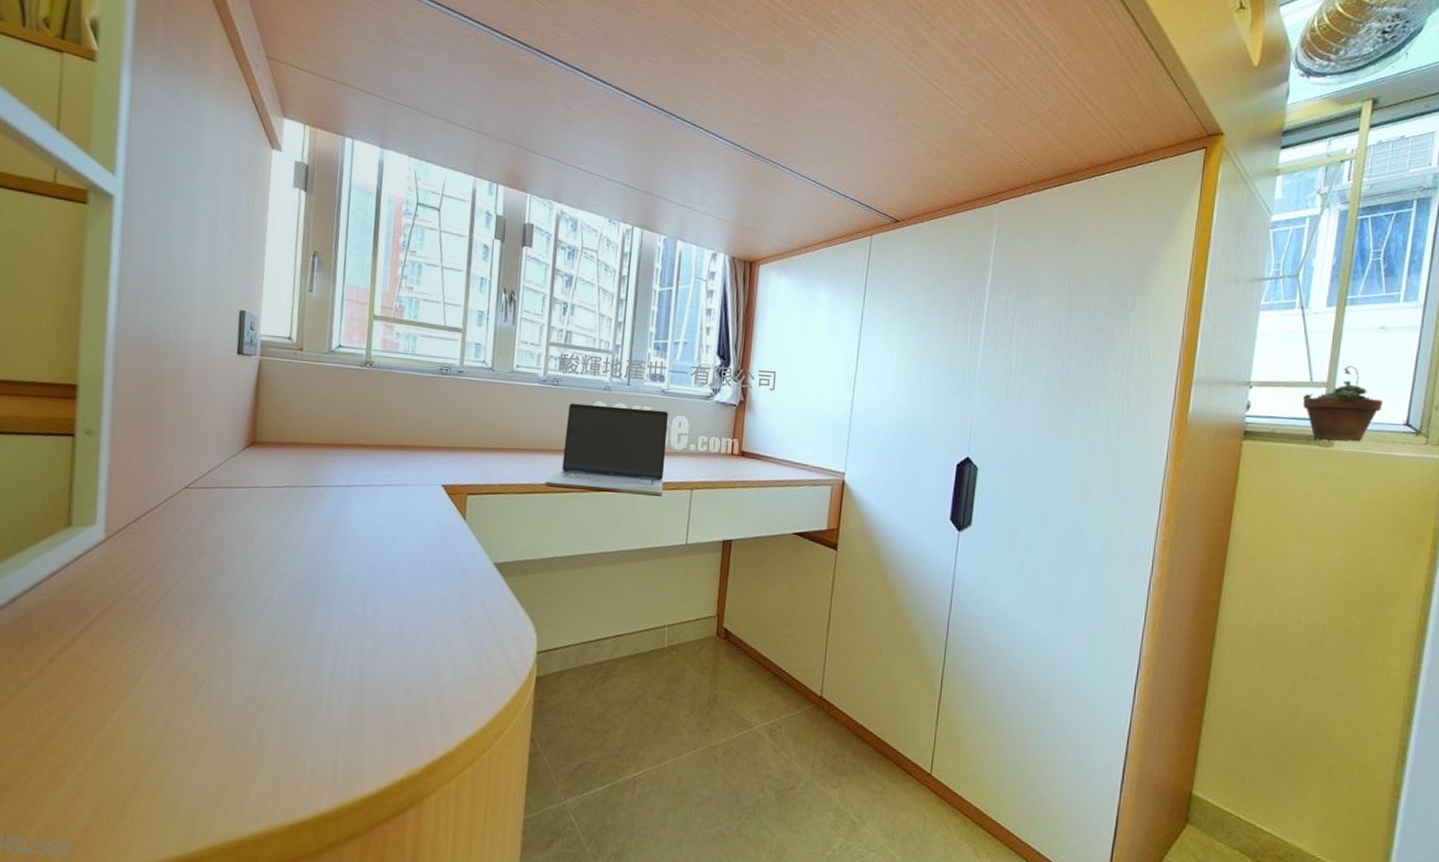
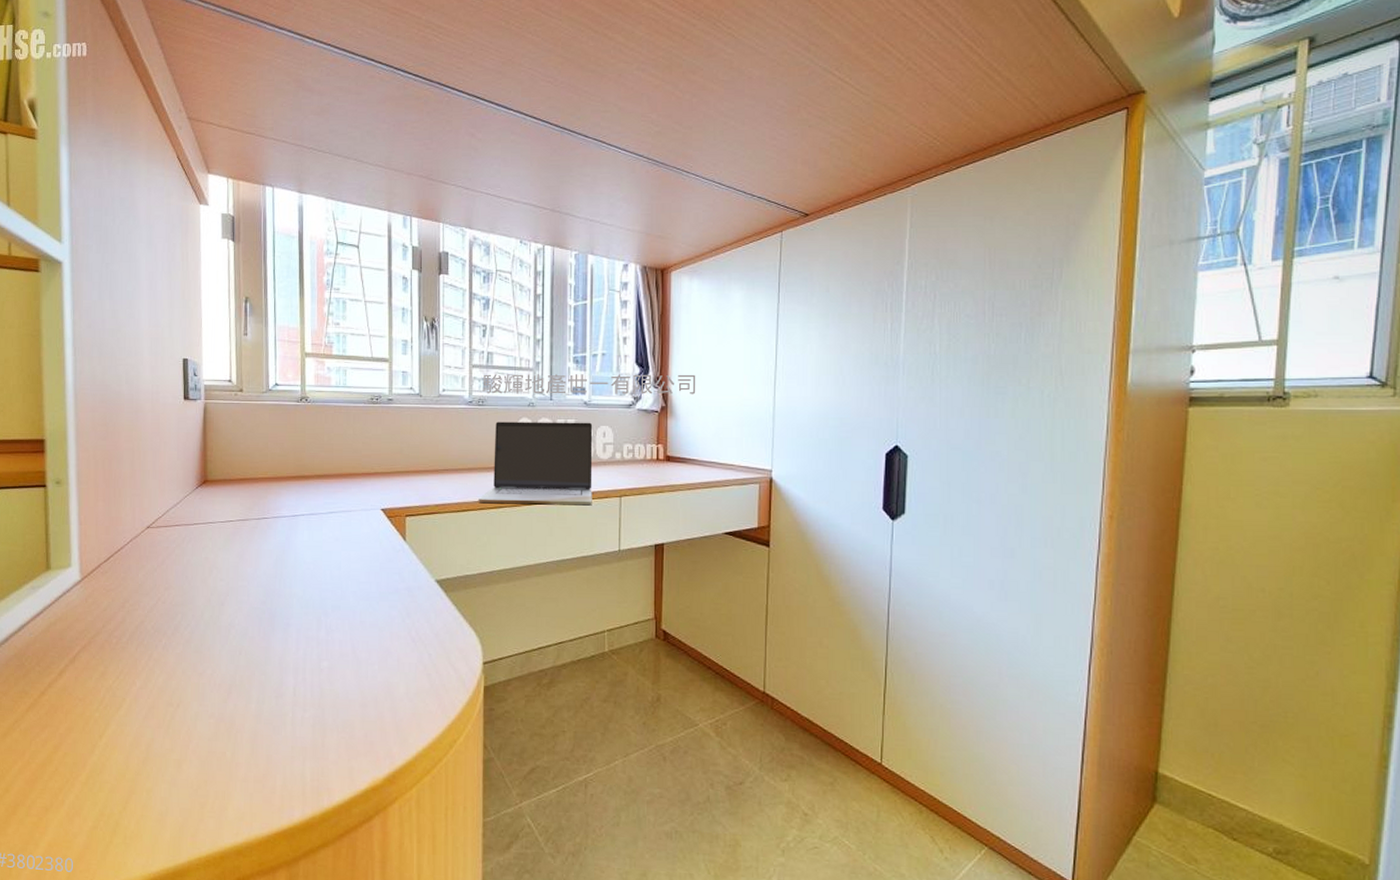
succulent plant: present [1302,366,1383,442] -> none [1251,320,1342,401]

